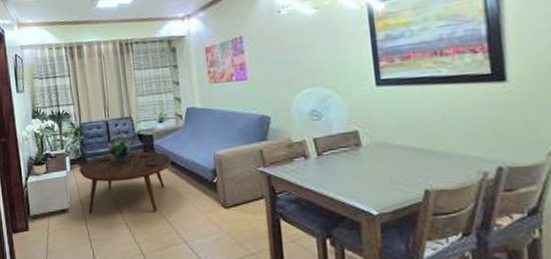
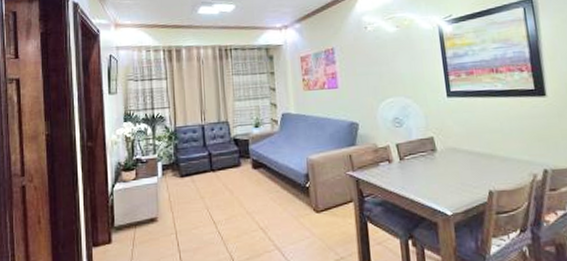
coffee table: present [79,151,172,214] -> none [172,156,267,223]
decorative globe: present [108,133,132,161] -> none [203,137,227,166]

